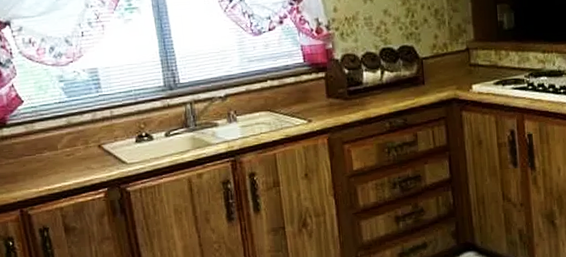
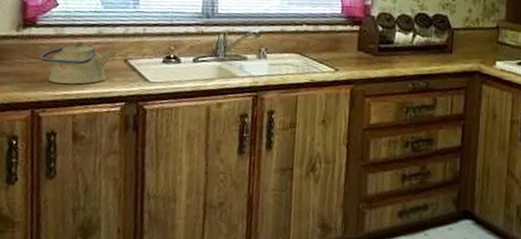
kettle: none [16,134,87,180] -> present [40,41,114,84]

